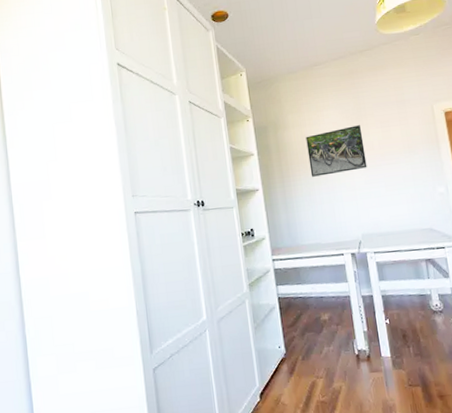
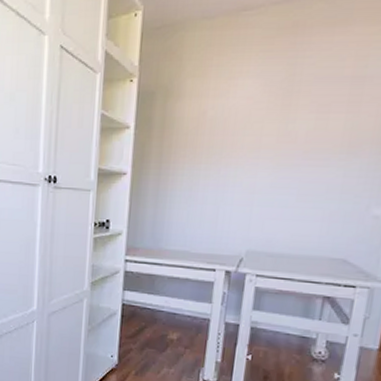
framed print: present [305,125,367,177] -> none [198,105,287,168]

